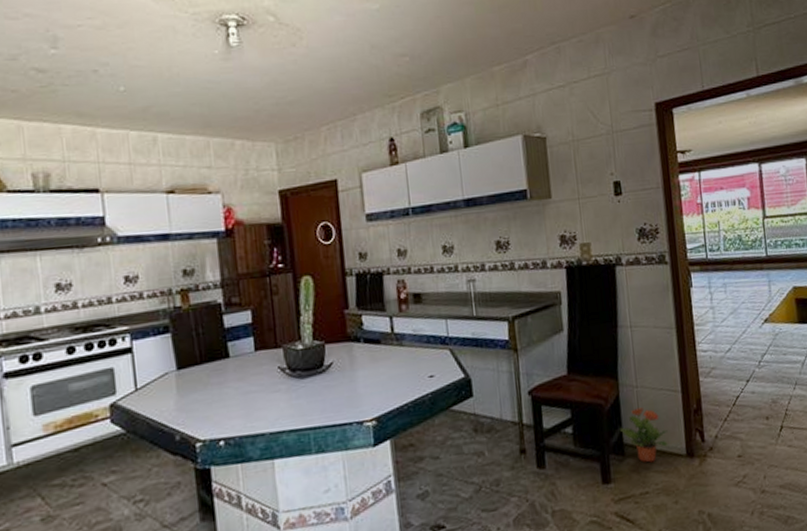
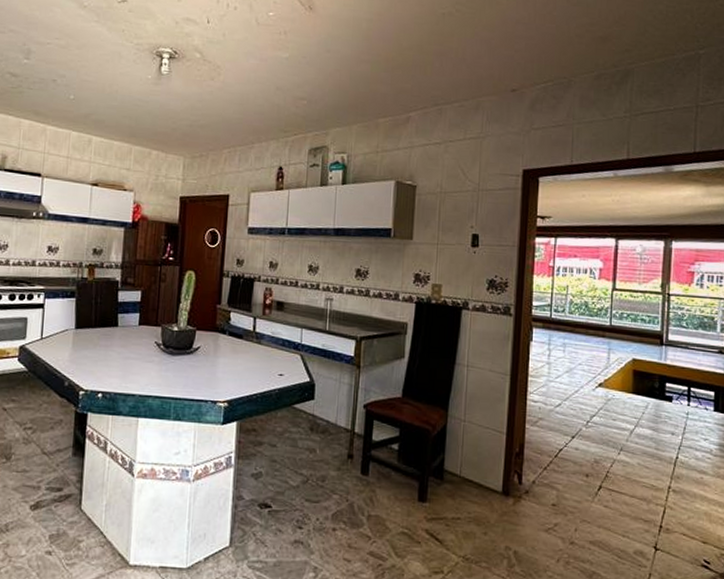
potted plant: present [619,407,669,463] -> none [442,440,489,492]

